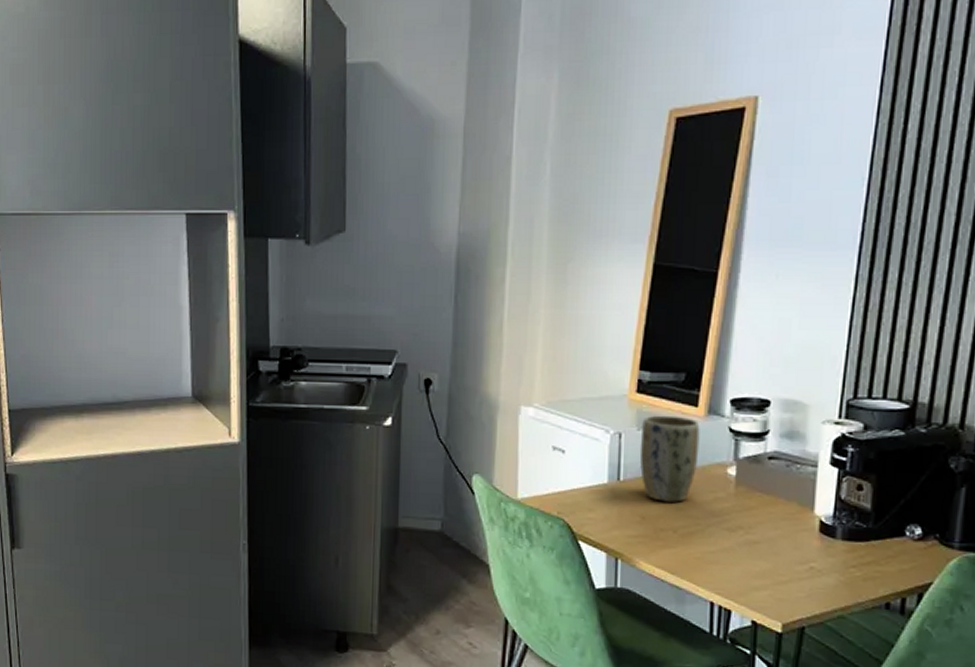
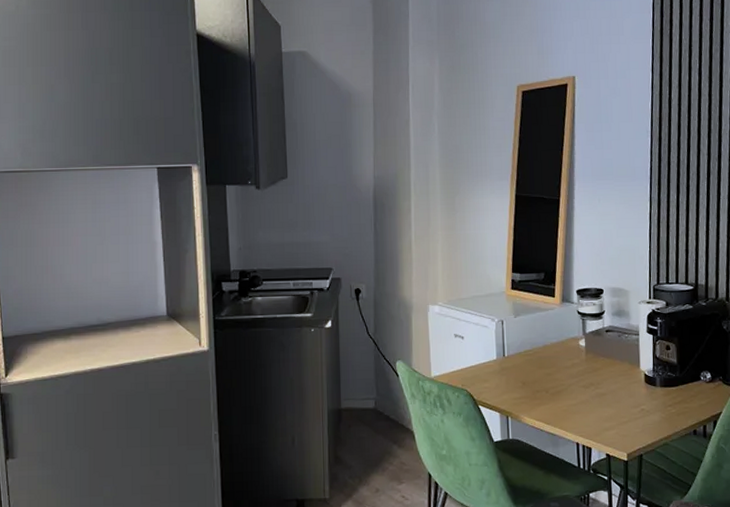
plant pot: present [639,415,700,502] -> none [517,305,559,370]

